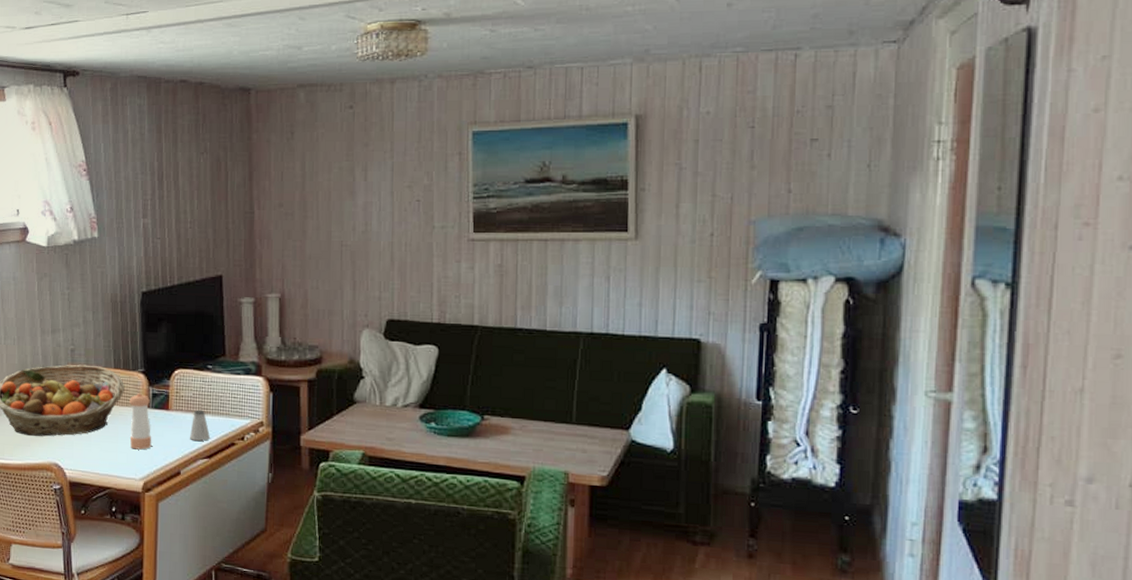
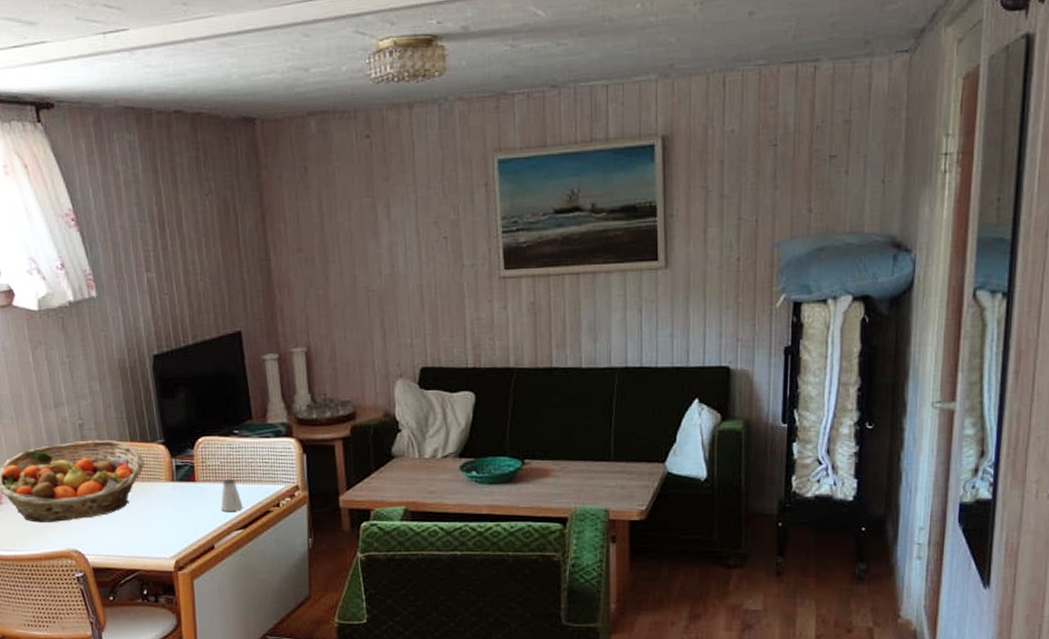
pepper shaker: present [129,393,152,450] -> none [151,466,181,527]

